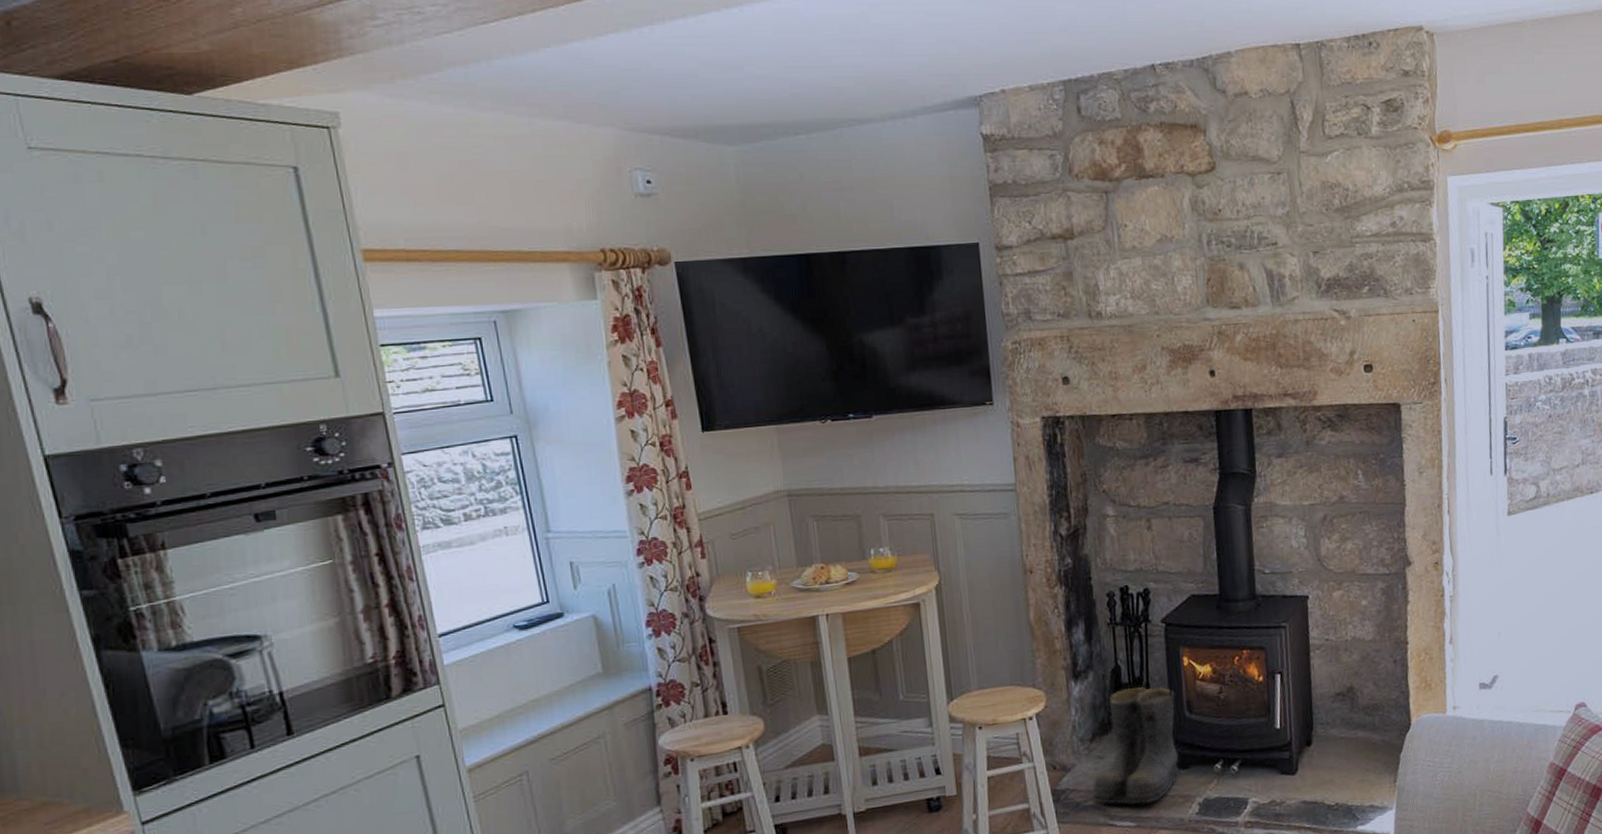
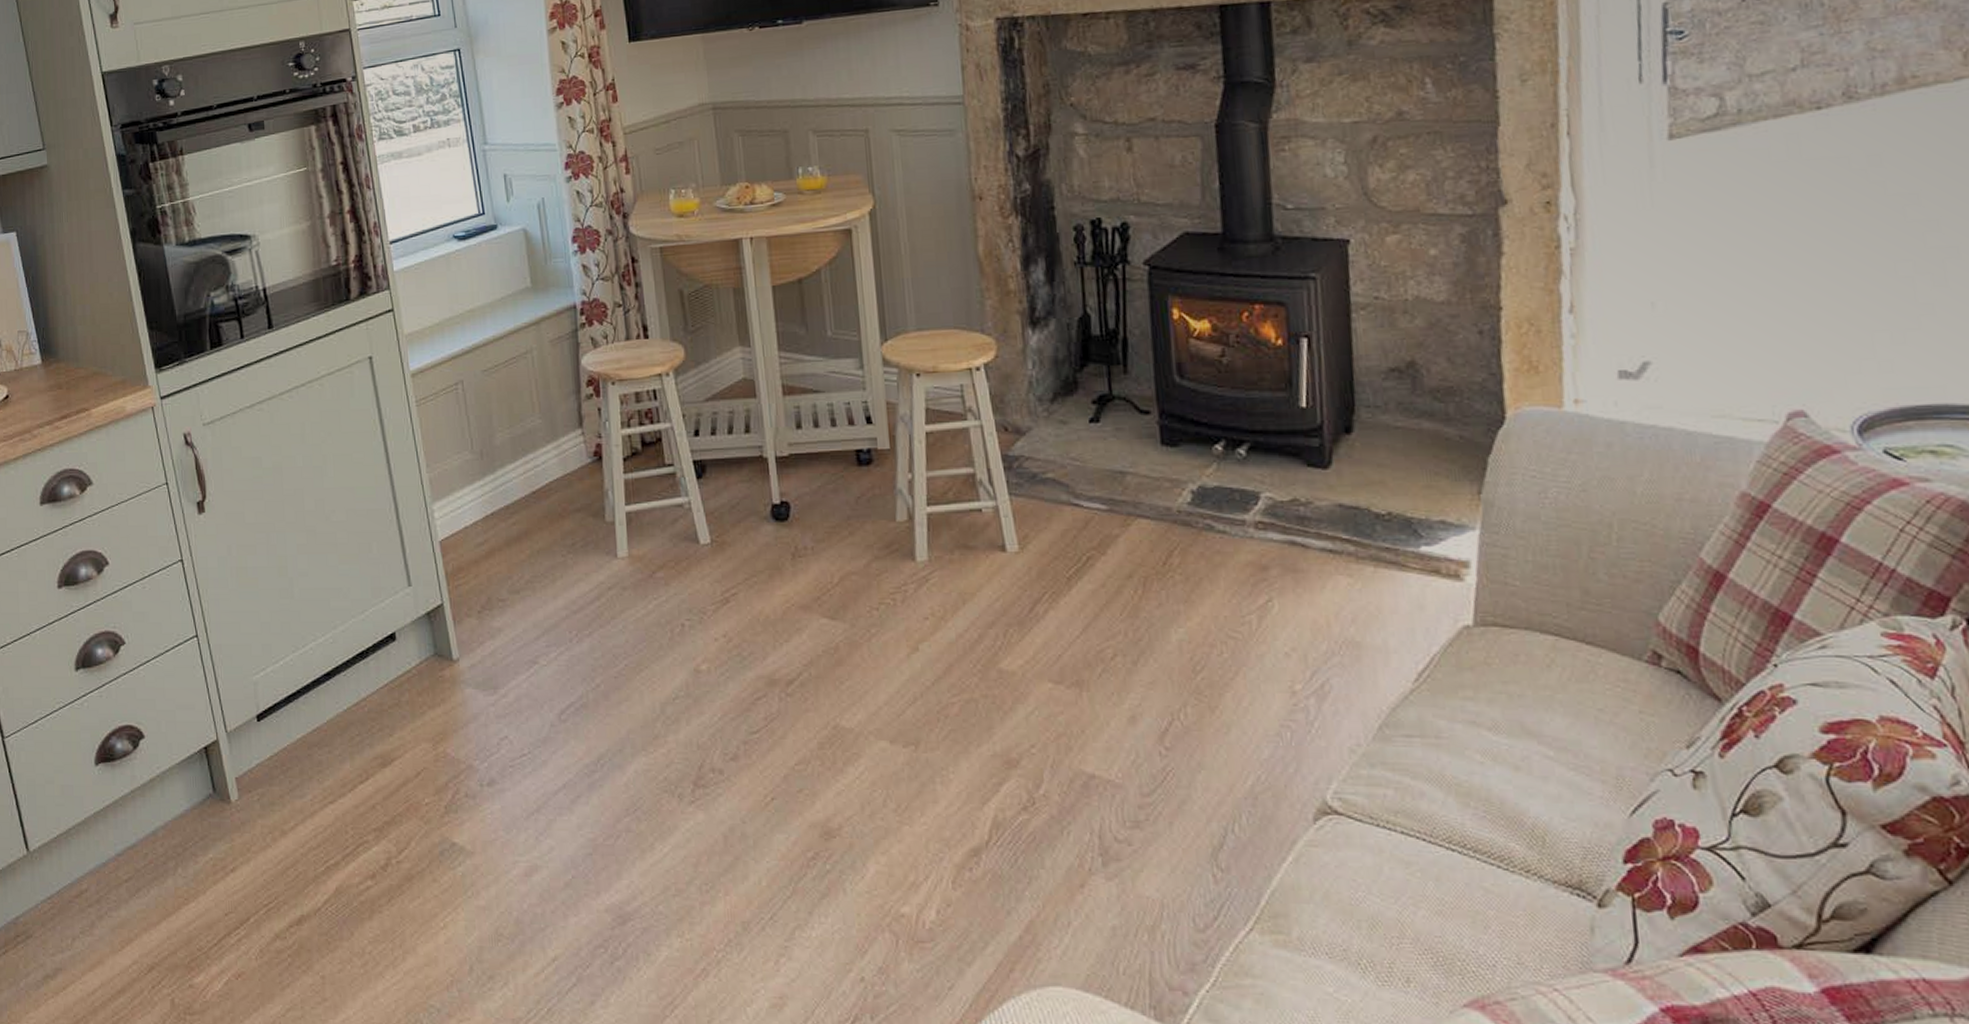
boots: present [1093,687,1182,805] -> none [1053,341,1170,484]

